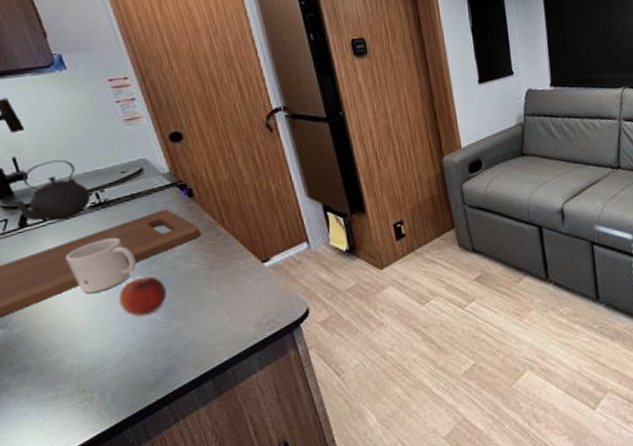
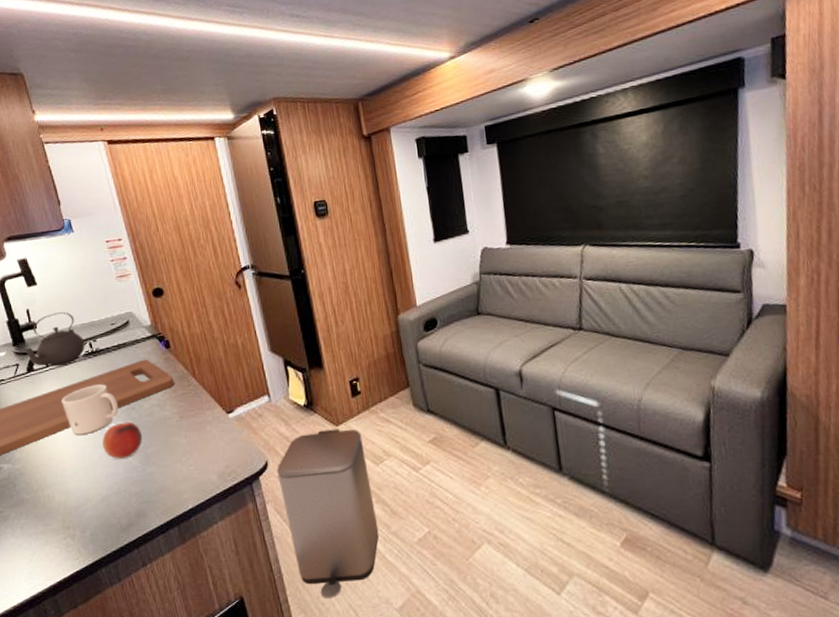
pedal bin: none [319,271,426,435] -> present [277,428,379,599]

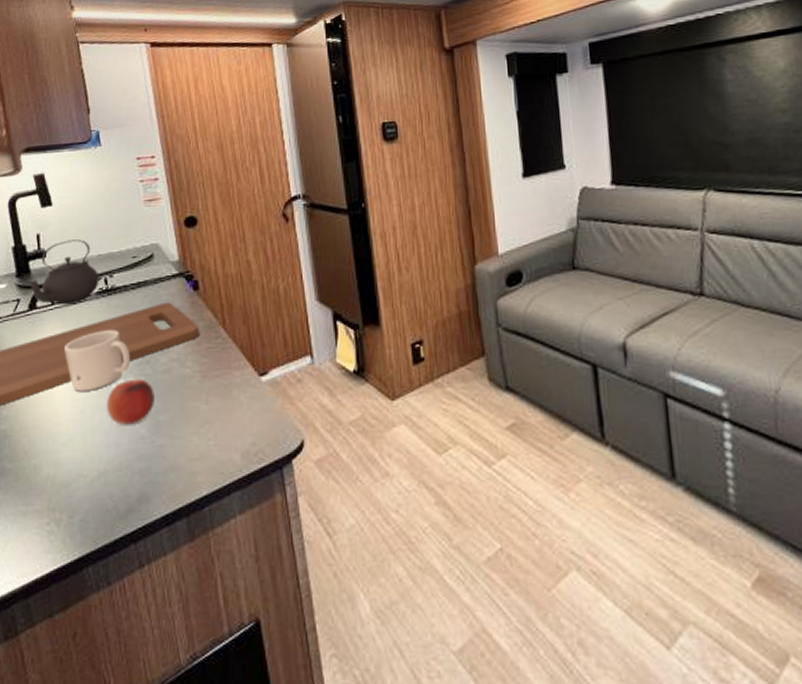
pedal bin: present [277,428,379,599] -> none [315,404,437,630]

